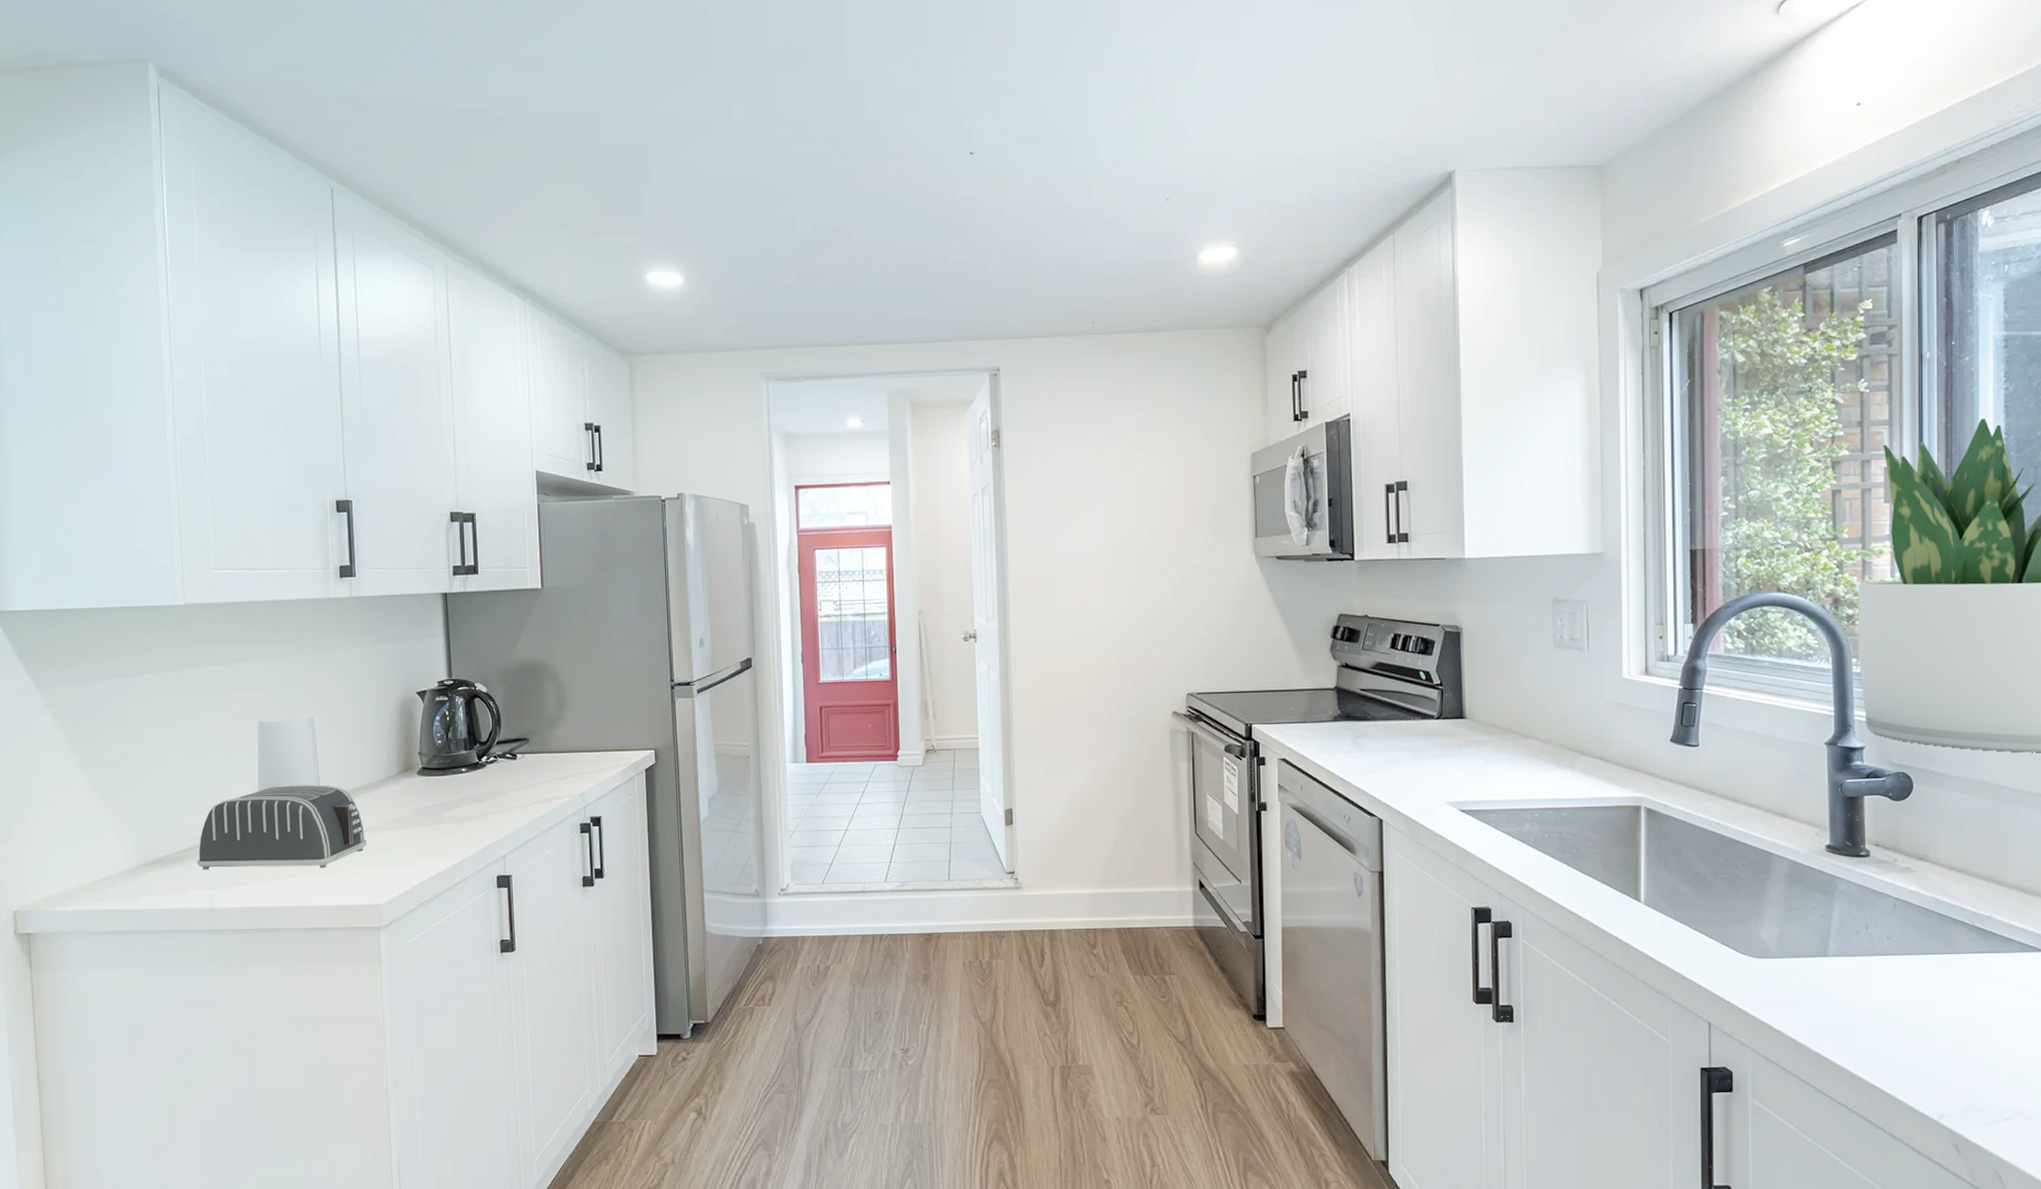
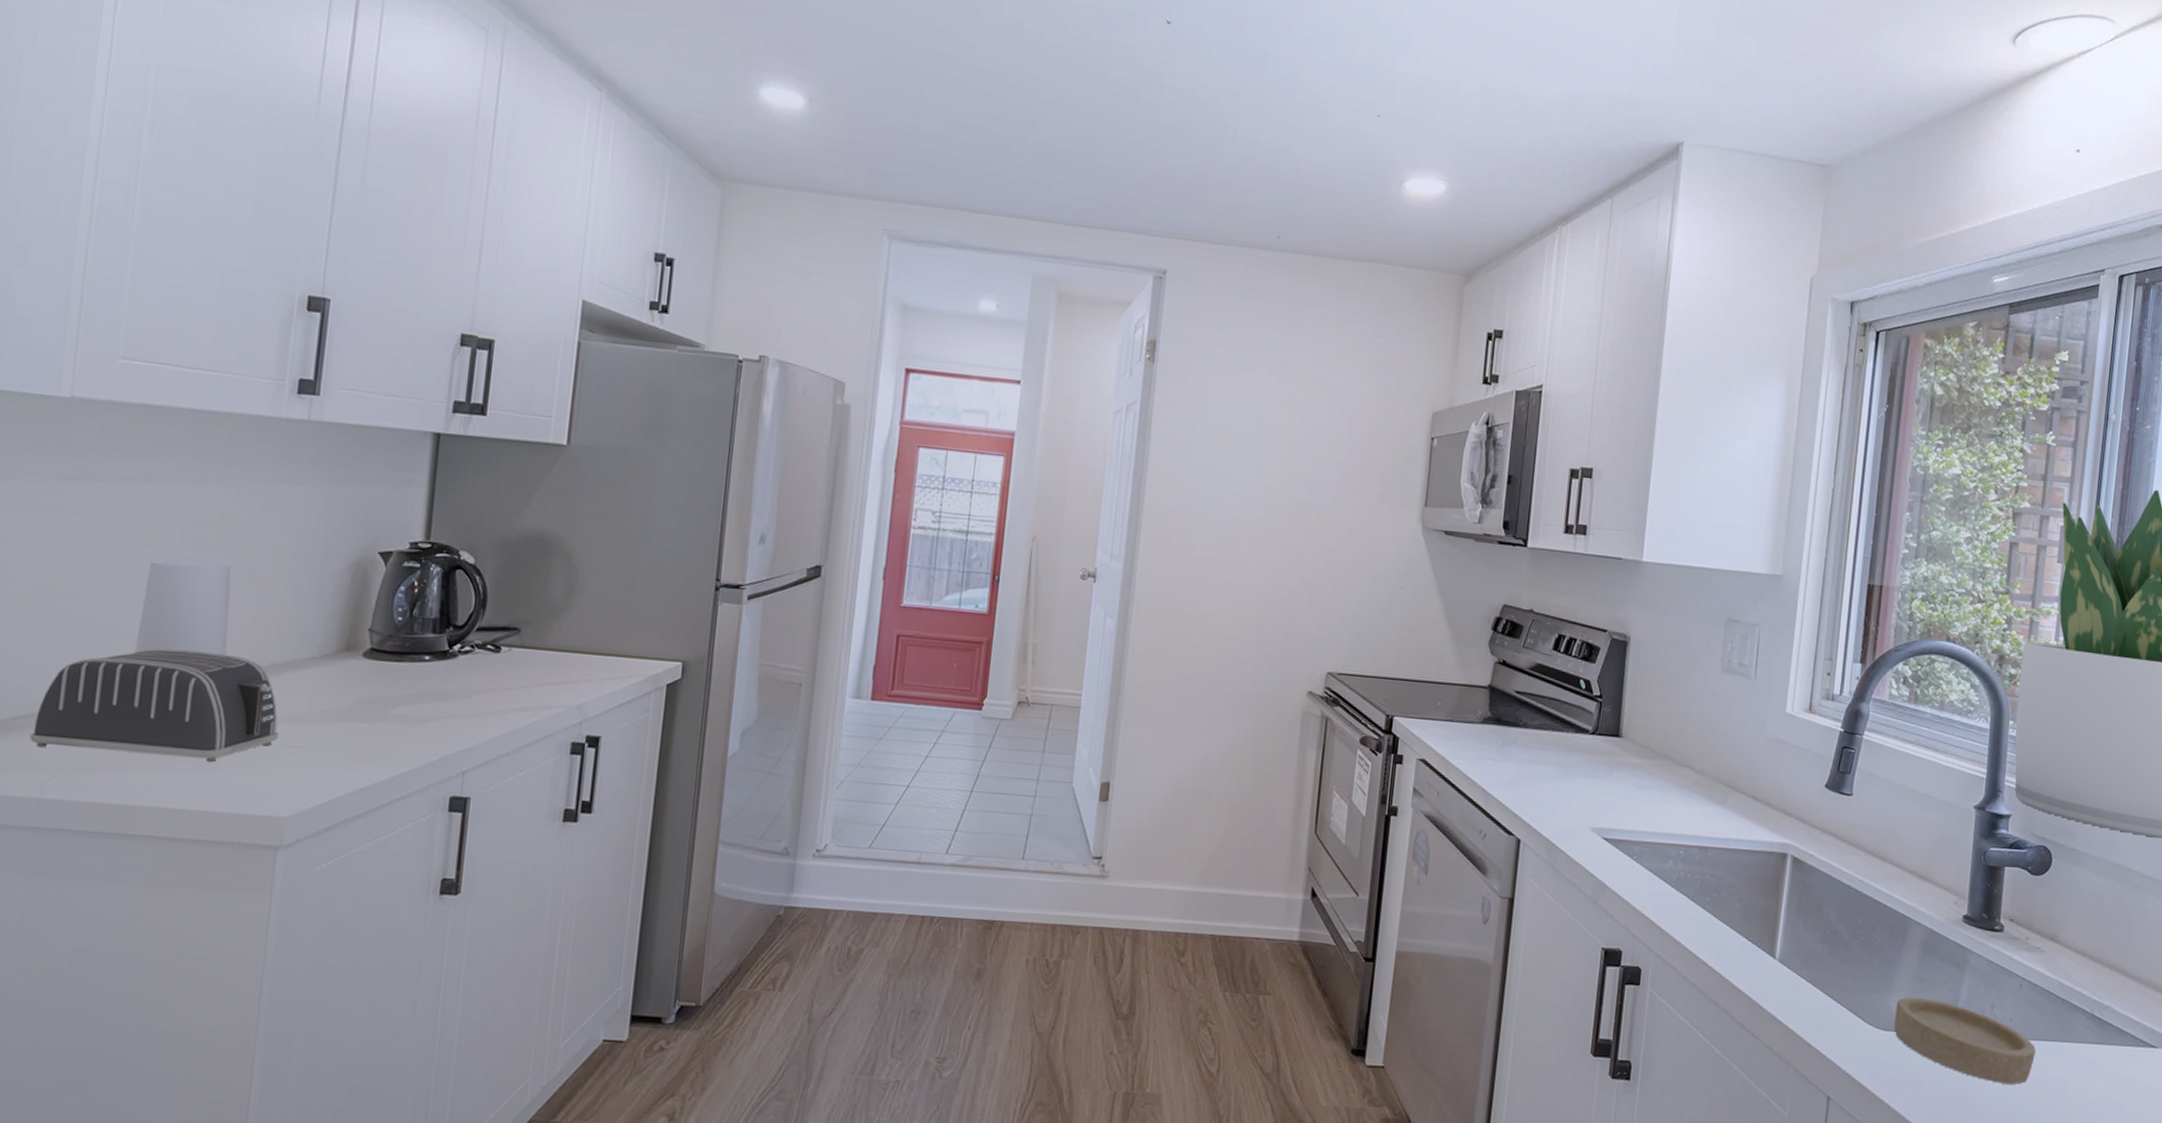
dish: none [1767,925,1917,998] -> present [1893,997,2036,1085]

